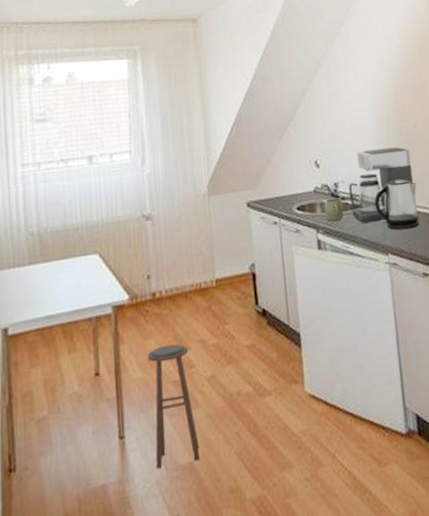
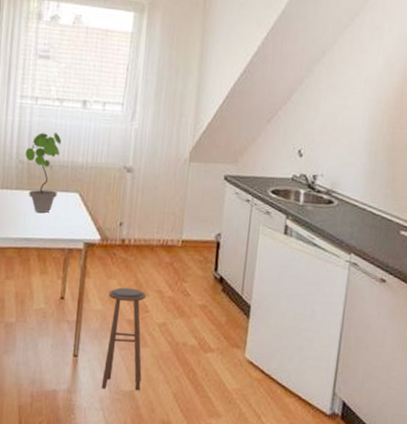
potted plant: none [34,195,75,285] -> present [25,133,62,213]
mug: present [324,198,344,221] -> none [298,189,318,211]
coffee maker: present [348,147,414,224] -> none [324,149,397,222]
kettle: present [374,179,420,231] -> none [348,184,395,235]

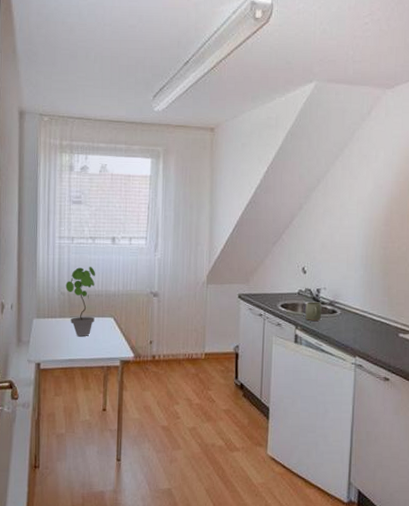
stool: present [101,287,146,391] -> none [142,398,177,489]
mug: none [298,189,318,211] -> present [305,302,322,321]

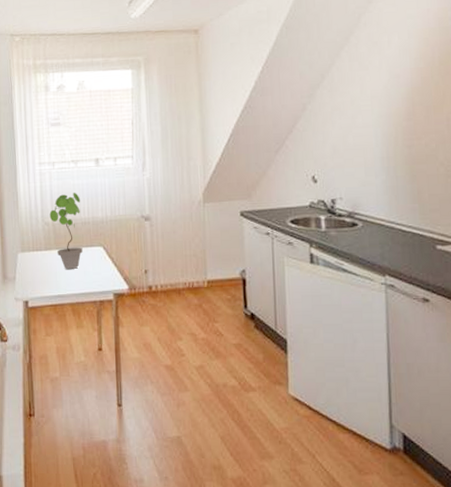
mug: present [305,302,322,321] -> none [319,214,340,236]

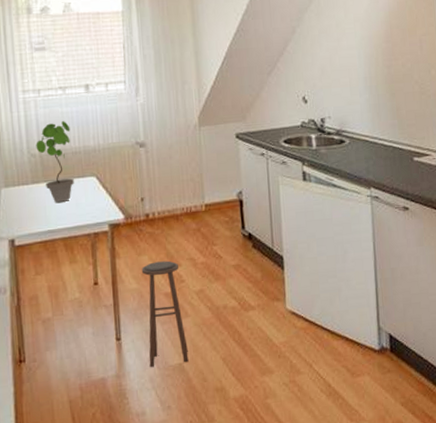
stool: none [143,333,187,436] -> present [141,260,189,367]

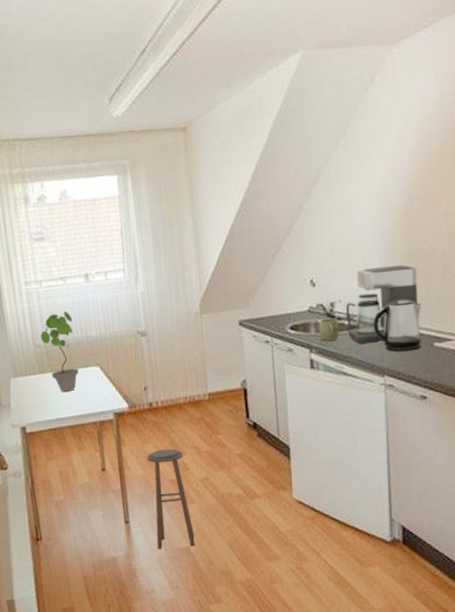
mug: none [310,133,329,154] -> present [319,318,340,341]
coffee maker: none [334,86,399,158] -> present [345,265,419,345]
kettle: none [359,117,403,166] -> present [373,299,422,352]

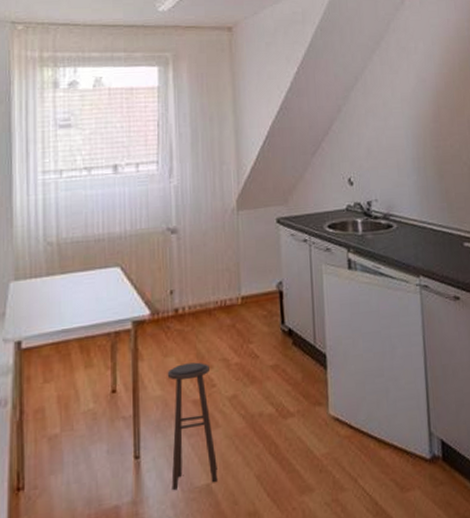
potted plant: present [40,311,79,392] -> none [54,205,95,297]
mug: present [319,318,340,341] -> none [356,217,376,240]
coffee maker: present [345,265,419,345] -> none [381,167,448,244]
kettle: present [373,299,422,352] -> none [407,200,453,252]

